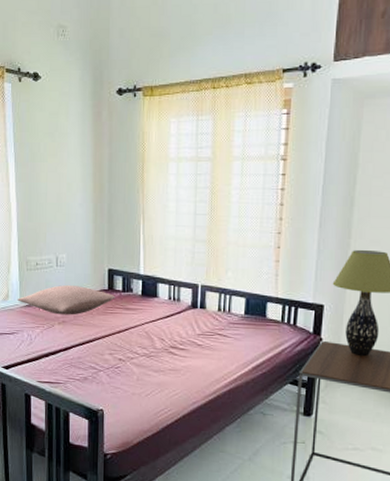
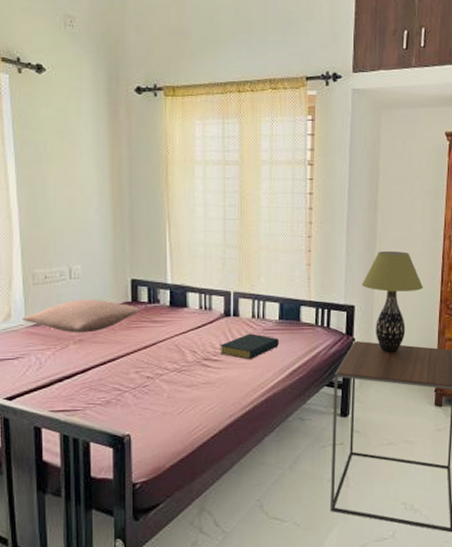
hardback book: none [186,326,245,351] -> present [220,333,280,360]

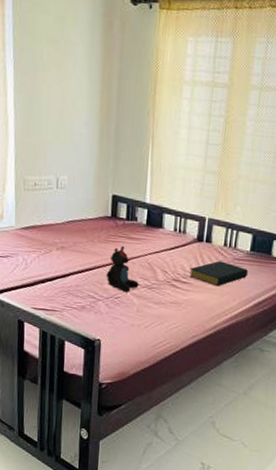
pillow: present [21,299,140,333] -> none [12,208,119,241]
teddy bear: none [131,330,167,379] -> present [106,245,139,293]

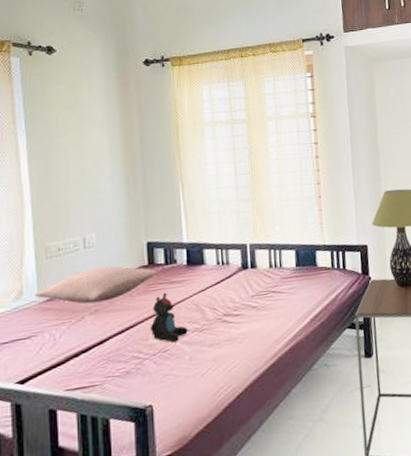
pillow: none [12,208,119,241] -> present [34,266,157,304]
hardback book: present [189,261,249,287] -> none [239,283,299,311]

